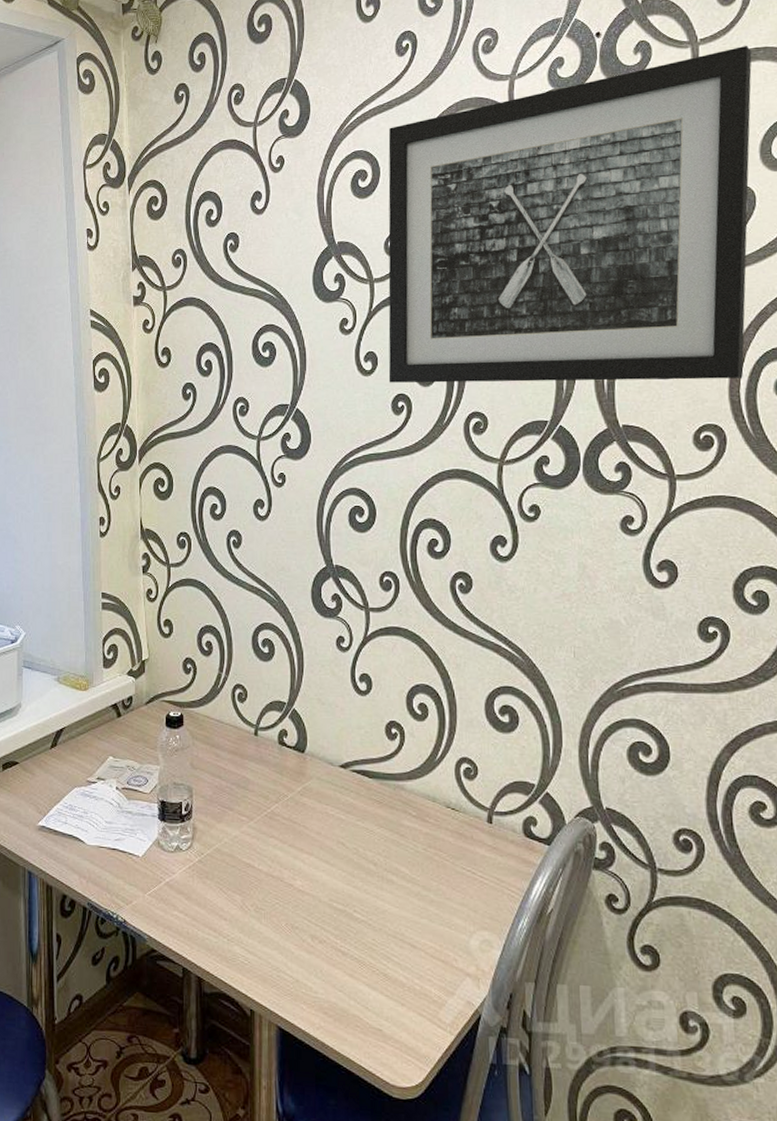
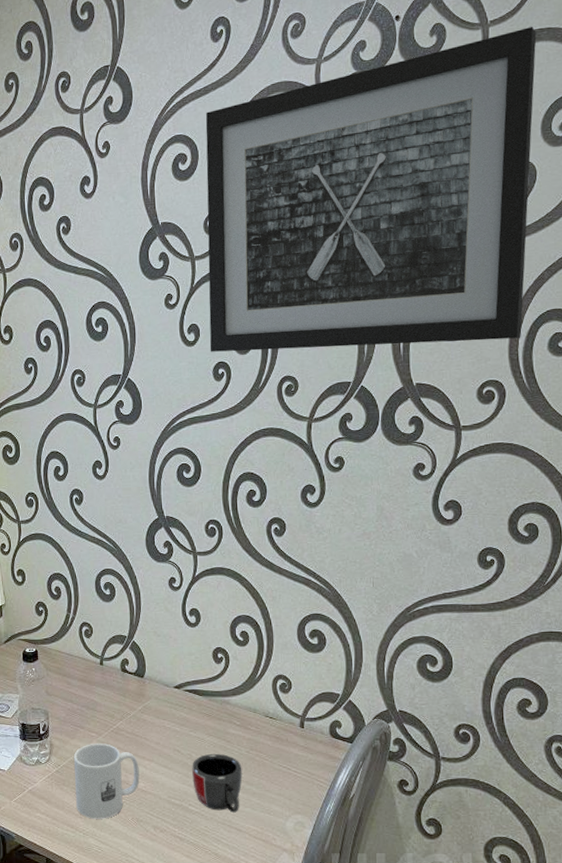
mug: none [219,829,296,923] -> present [73,743,140,819]
mug: none [358,849,418,924] -> present [192,753,243,813]

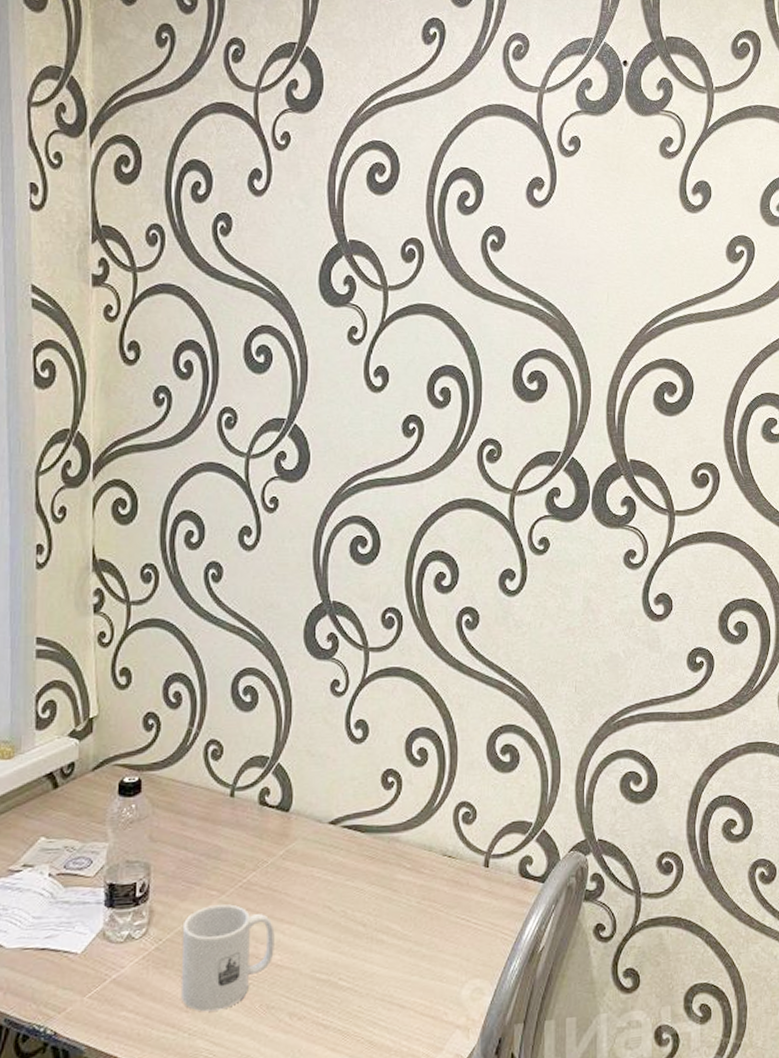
mug: present [192,753,243,813] -> none [345,907,410,984]
wall art: present [205,27,537,352] -> none [400,101,758,420]

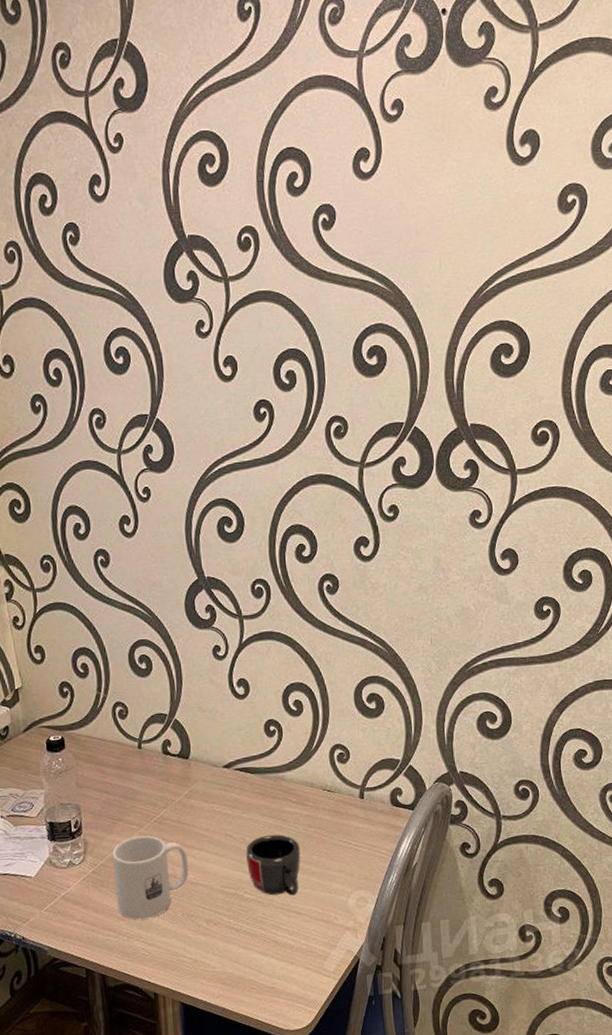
mug: none [345,907,410,984] -> present [246,834,301,896]

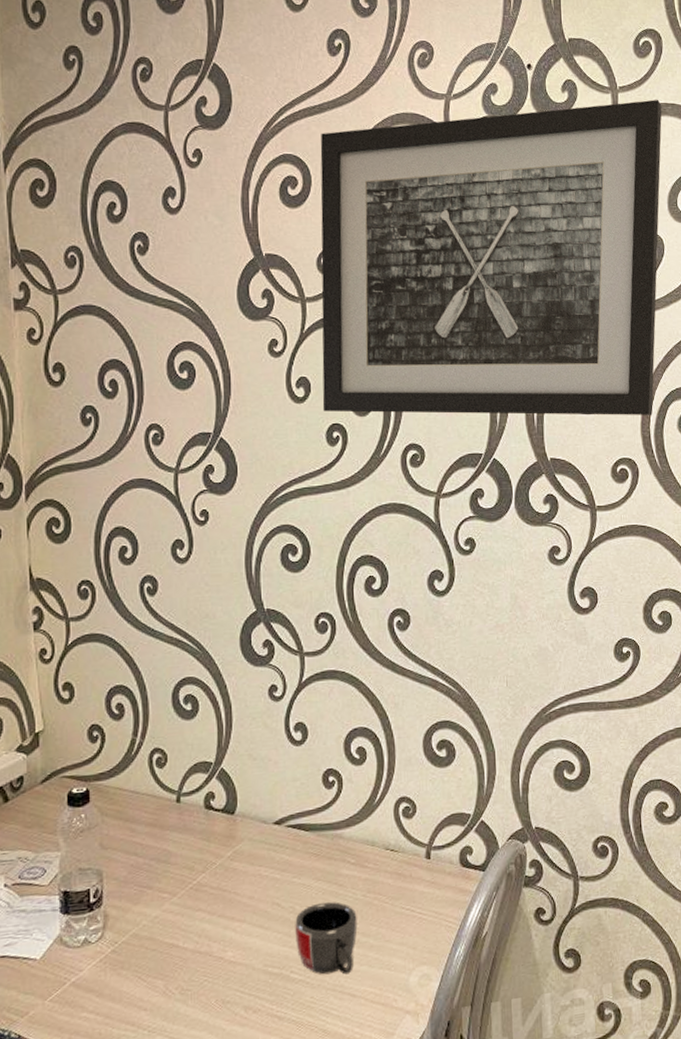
mug: present [112,835,189,920] -> none [136,905,227,1010]
wall art: none [235,35,586,389] -> present [320,99,662,415]

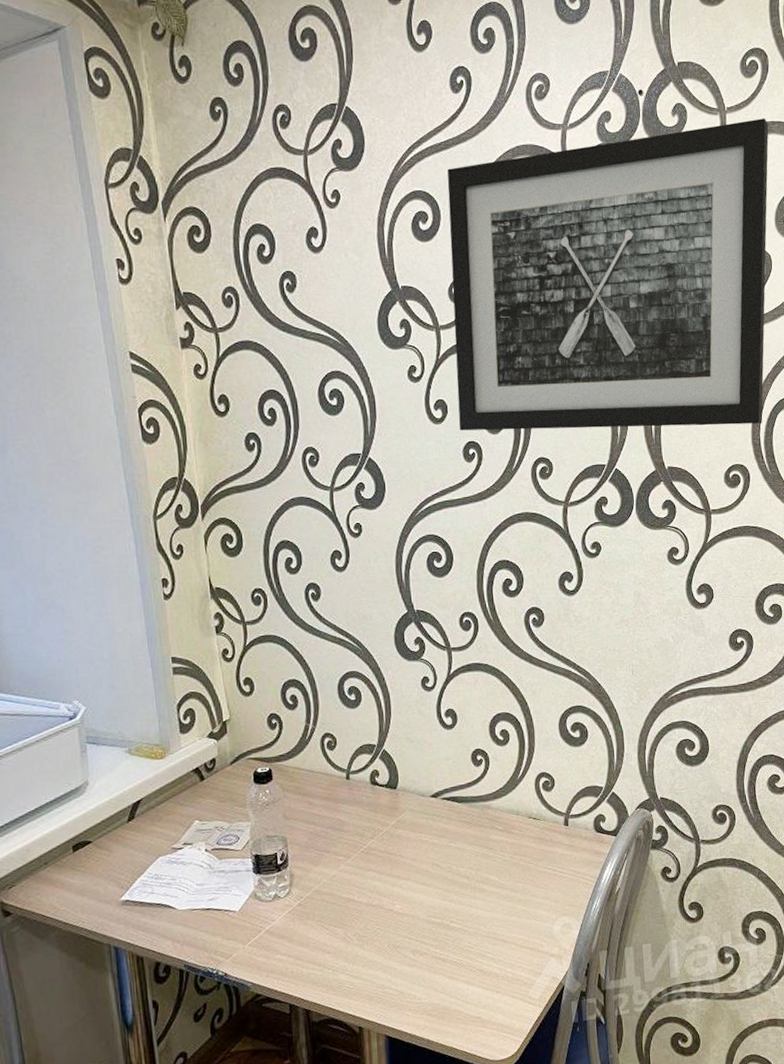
mug: present [295,901,358,975] -> none [452,862,507,924]

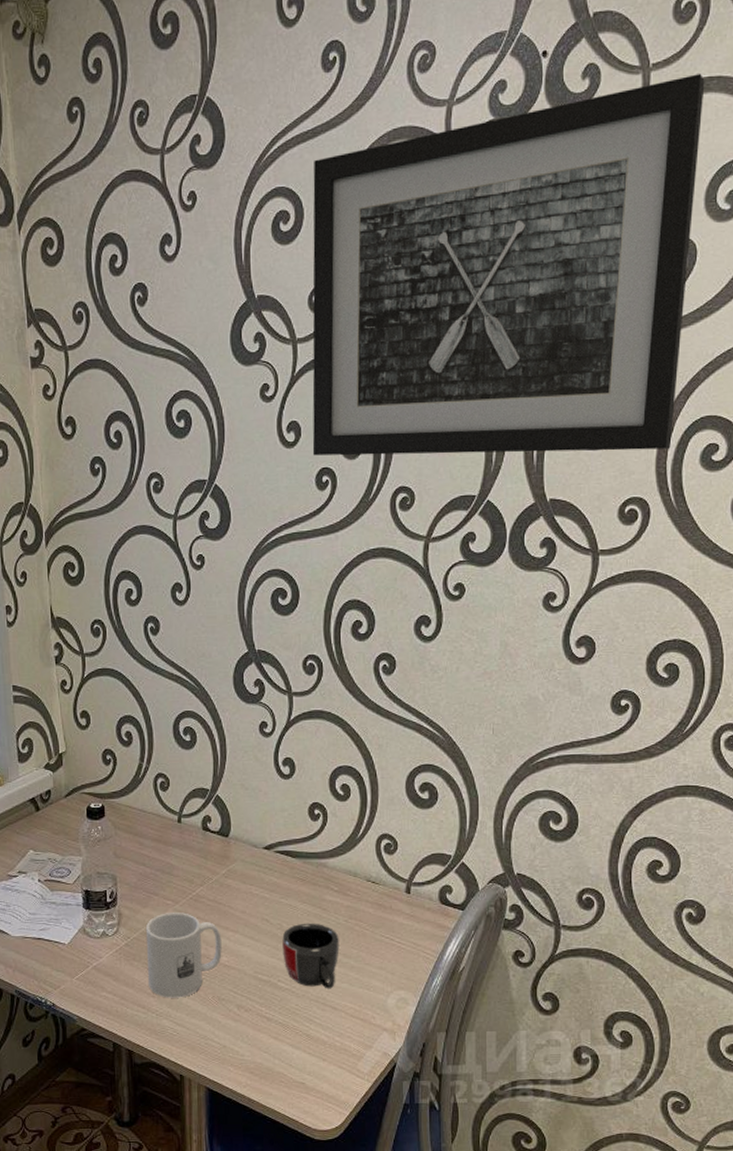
mug: none [318,866,395,953] -> present [145,912,222,998]
mug: none [452,862,507,924] -> present [282,923,340,989]

